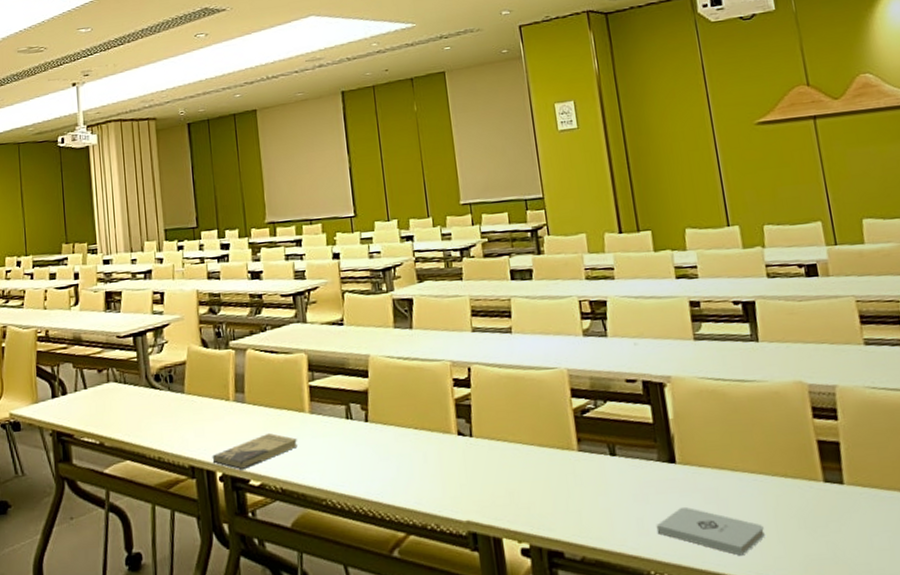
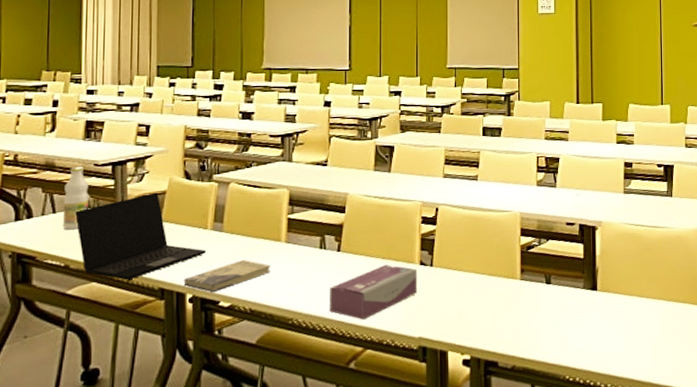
bottle: none [92,340,115,406] -> present [63,167,89,230]
laptop: none [104,363,232,458] -> present [75,192,207,280]
tissue box: none [362,435,459,501] -> present [330,264,418,320]
notepad: present [656,506,765,556] -> none [575,324,656,363]

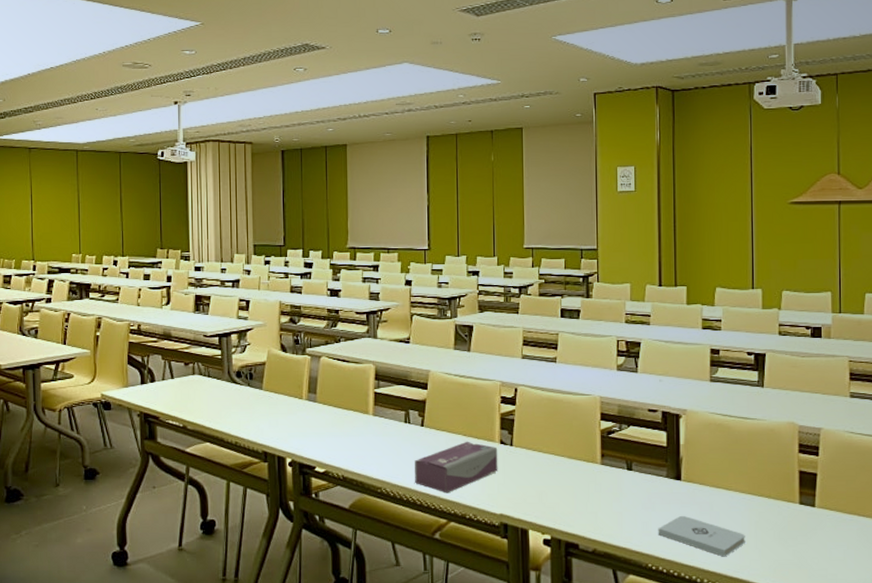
bottle: present [63,167,89,230] -> none [180,338,200,394]
laptop: present [75,192,207,280] -> none [190,363,303,442]
book: present [183,259,270,292] -> none [283,429,360,457]
notepad: none [575,324,656,363] -> present [658,515,745,557]

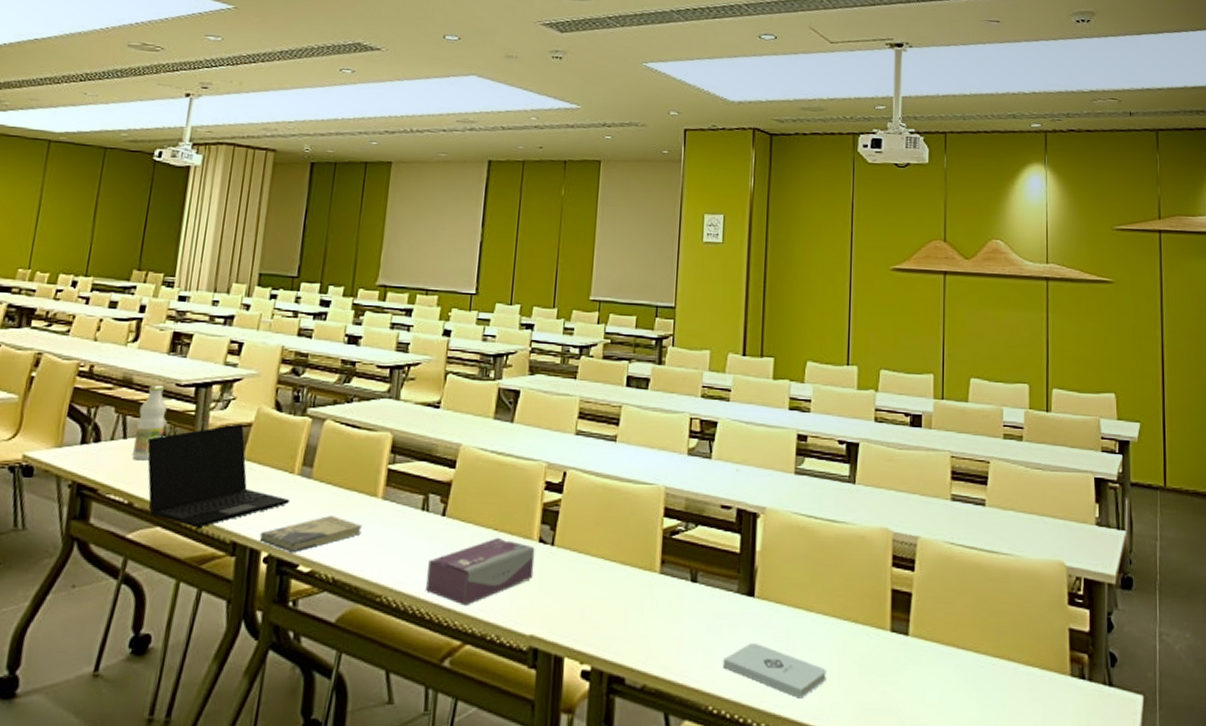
bottle: none [180,338,200,394] -> present [133,386,167,461]
laptop: none [190,363,303,442] -> present [147,423,291,528]
book: none [283,429,360,457] -> present [259,514,362,552]

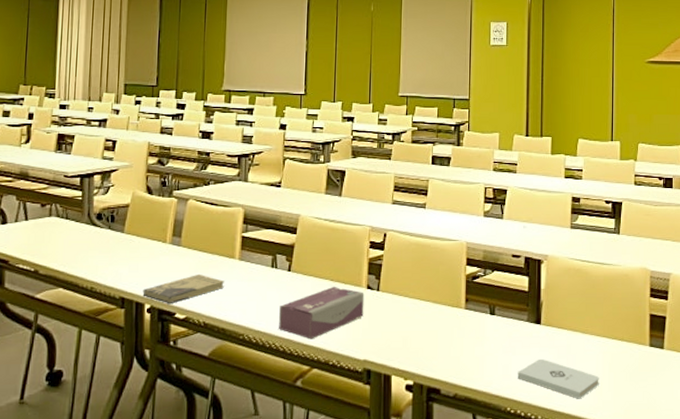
bottle: present [133,386,167,461] -> none [34,178,59,237]
laptop: present [147,423,291,528] -> none [45,205,165,288]

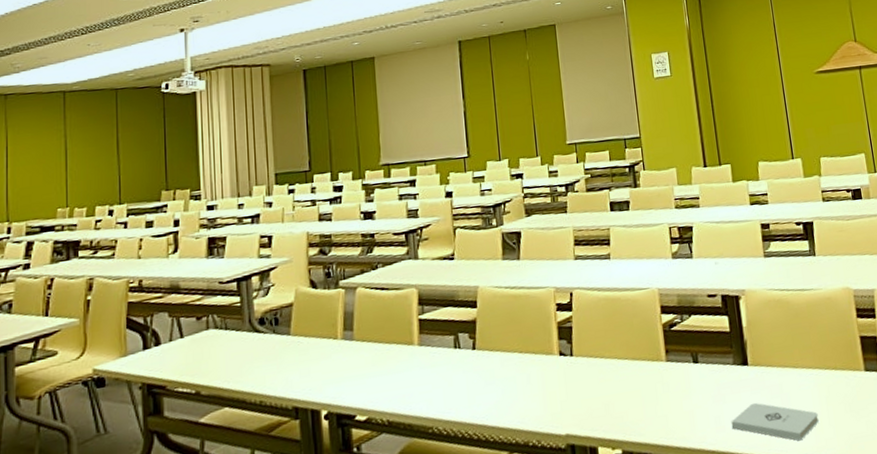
book: present [142,273,224,303] -> none [317,367,405,406]
tissue box: present [279,286,364,339] -> none [468,358,560,421]

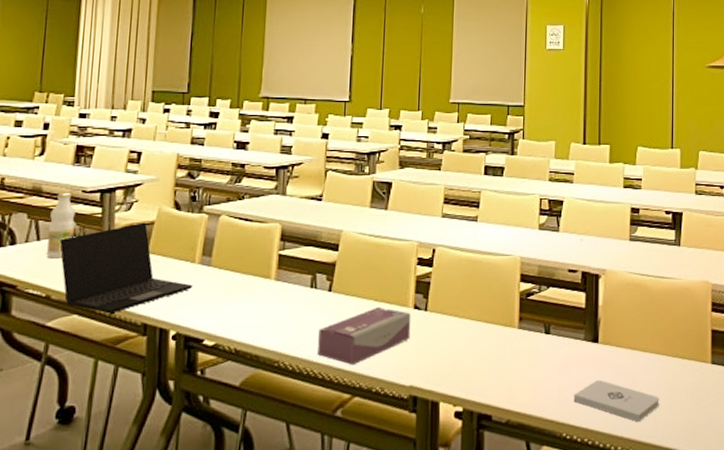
bottle: none [191,286,216,355] -> present [47,193,76,259]
laptop: none [203,305,339,402] -> present [59,222,193,314]
tissue box: none [468,358,560,421] -> present [318,306,411,365]

